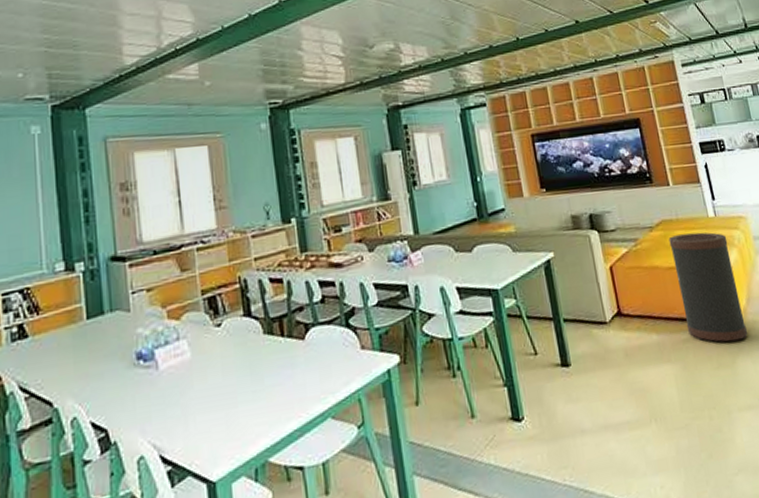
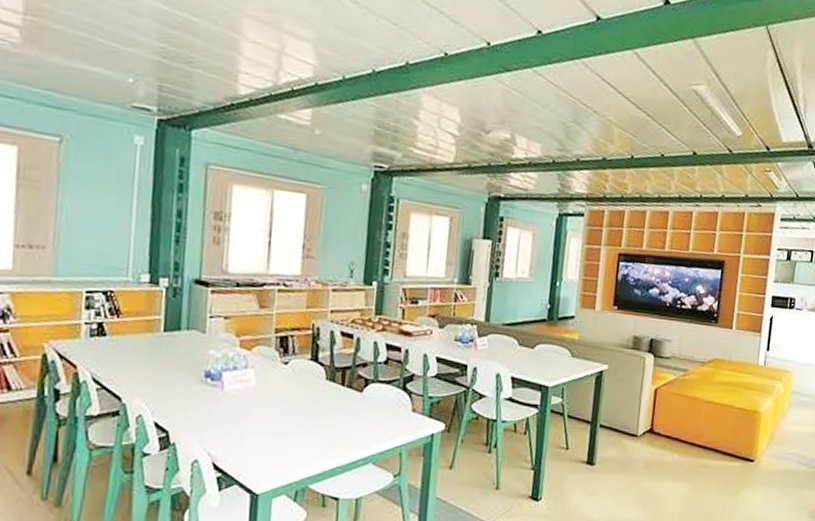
trash can: present [668,232,748,342] -> none [707,374,768,476]

